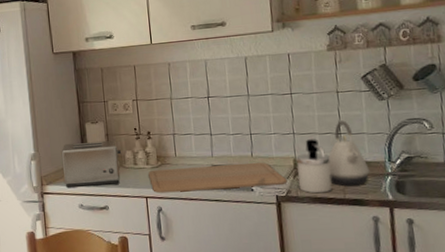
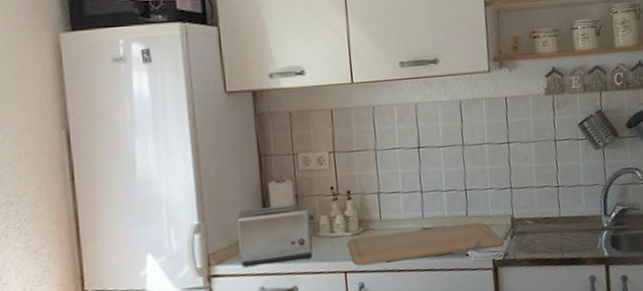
soap dispenser: present [295,139,332,194] -> none [513,193,550,255]
kettle: present [328,120,370,186] -> none [546,171,587,244]

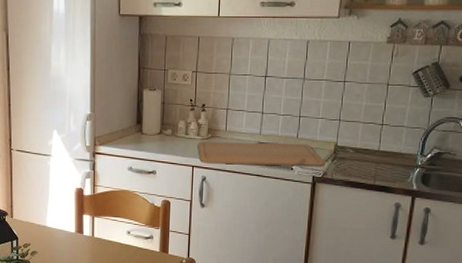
toaster: present [235,202,315,267] -> none [116,107,175,151]

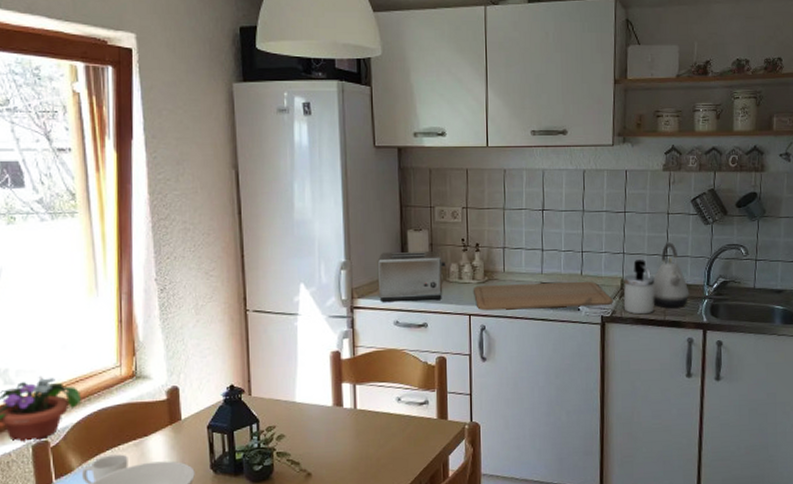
toaster: none [116,107,175,151] -> present [377,250,446,303]
soap dispenser: none [335,127,369,178] -> present [623,260,656,315]
kettle: none [364,112,402,174] -> present [653,242,690,308]

